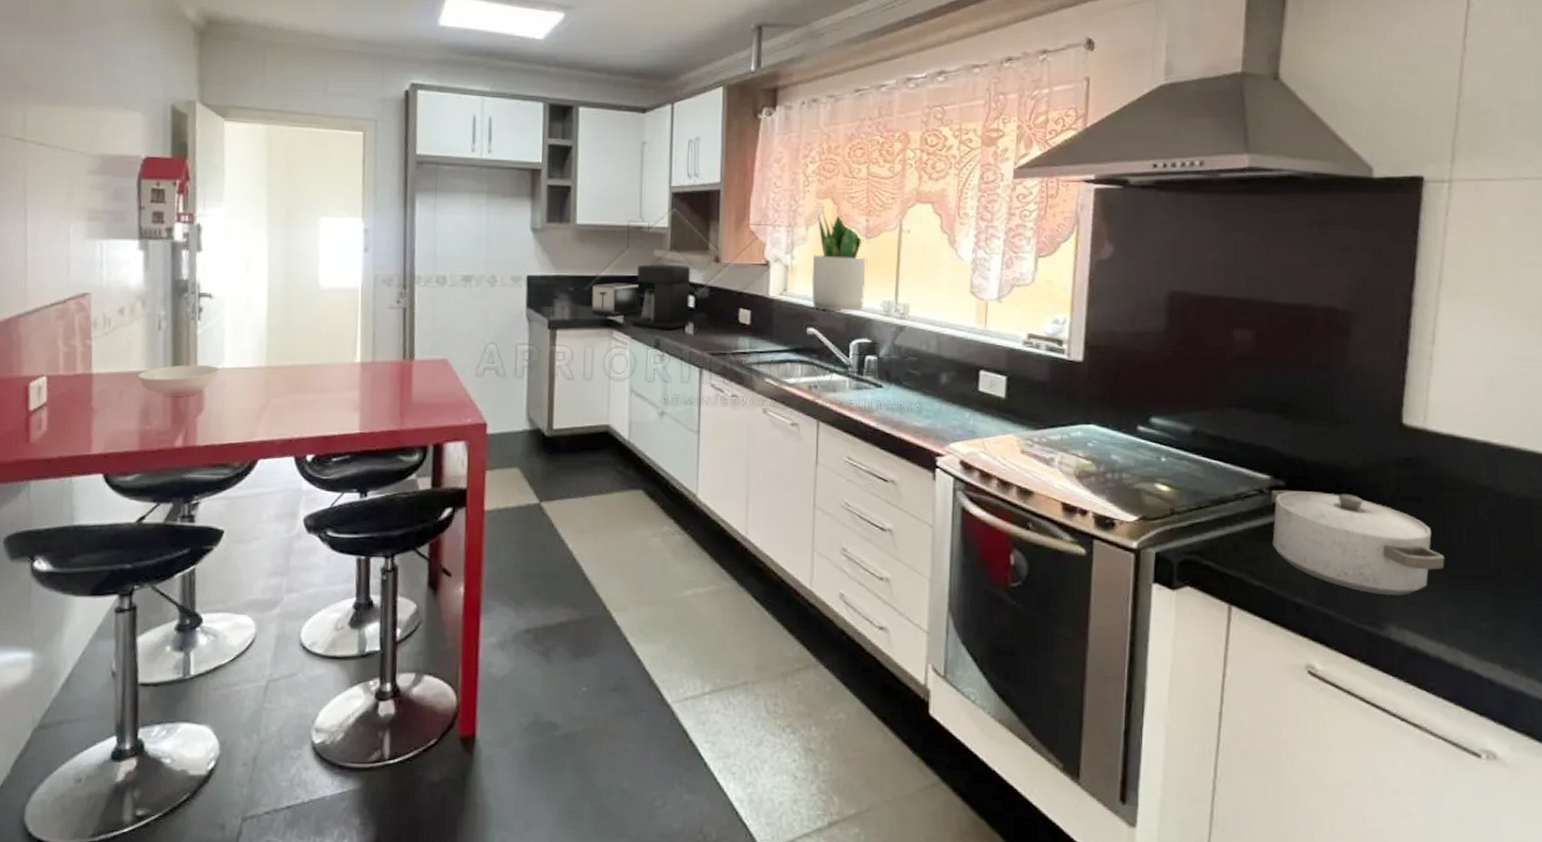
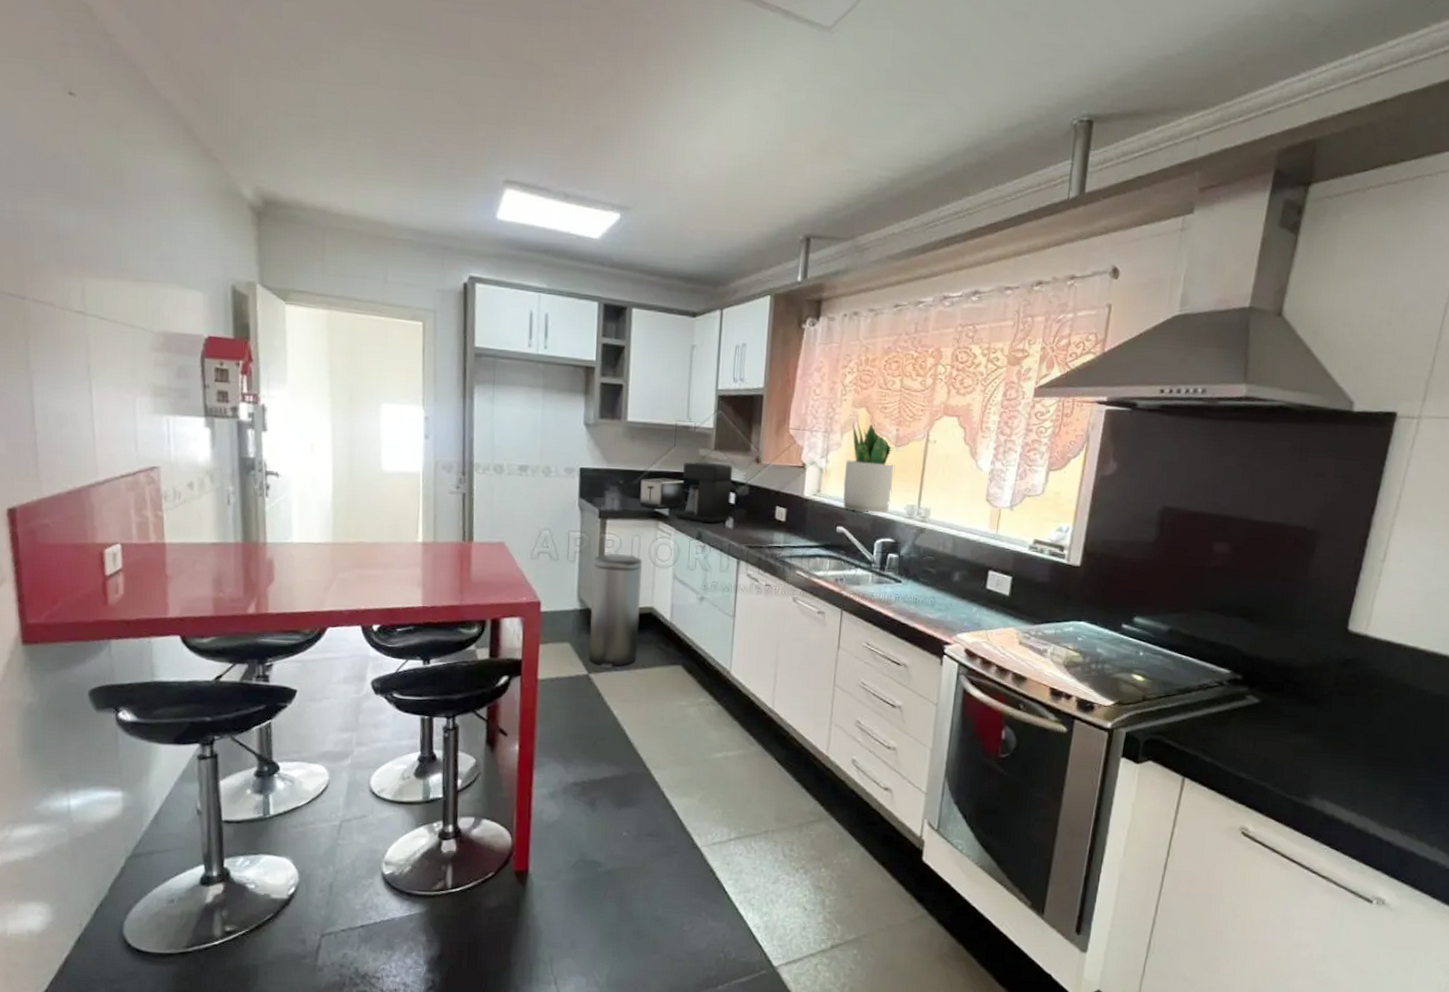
bowl: present [137,365,219,398] -> none [209,538,288,569]
pedal bin: none [539,367,597,496] -> present [588,554,643,668]
cooking pot: present [1271,489,1445,595] -> none [1225,682,1367,773]

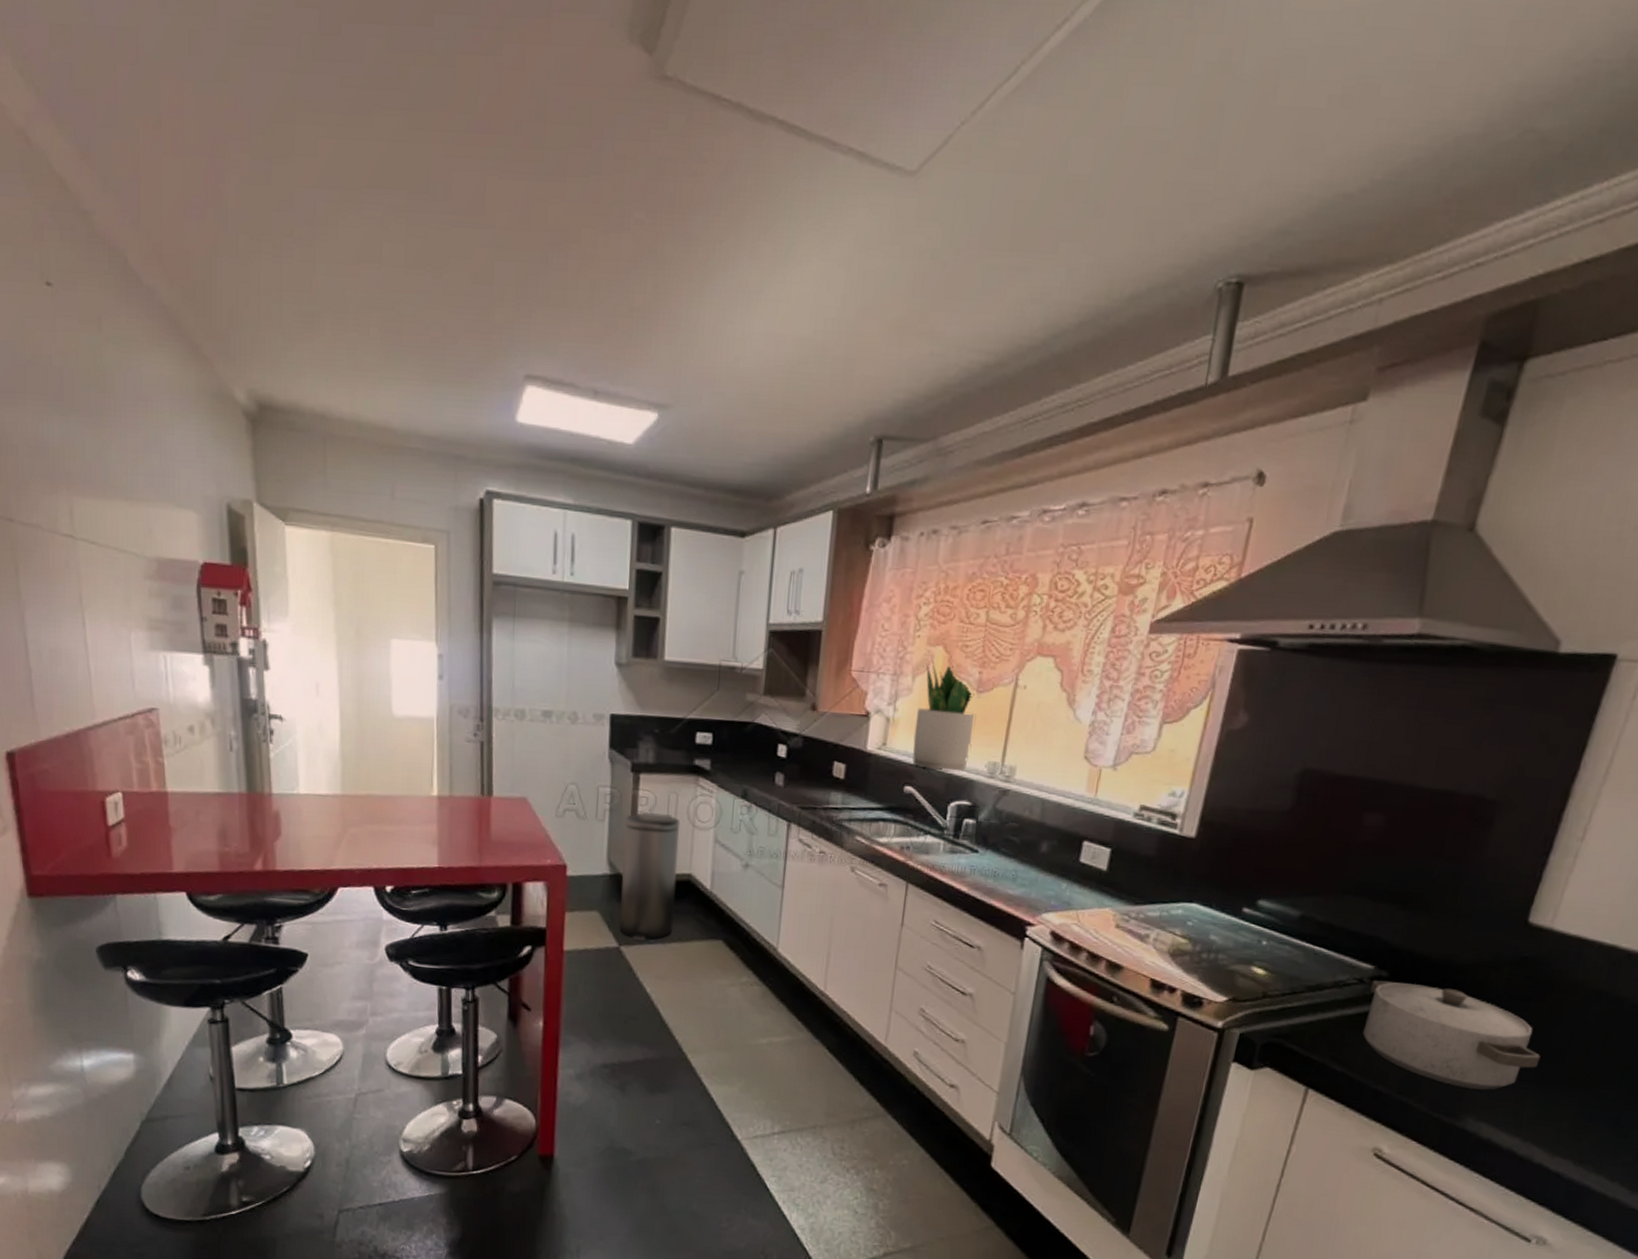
toaster: present [639,478,685,510] -> none [677,726,729,764]
coffee maker: present [676,461,733,524] -> none [718,708,785,781]
cooking pot: none [1225,682,1367,773] -> present [1362,980,1541,1090]

